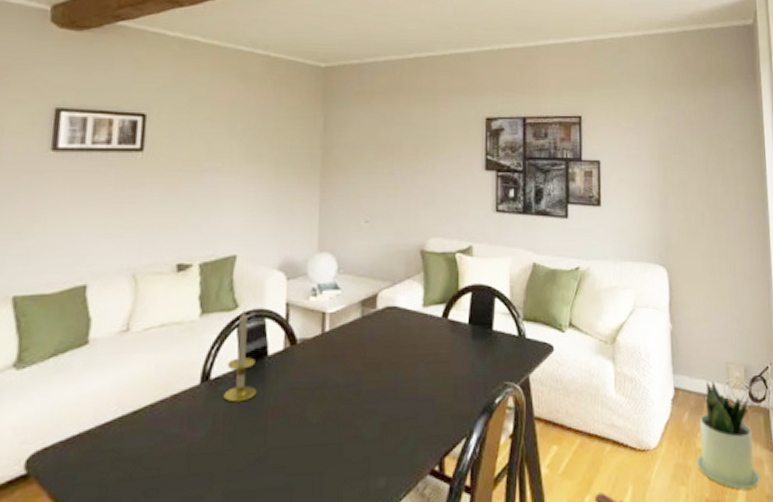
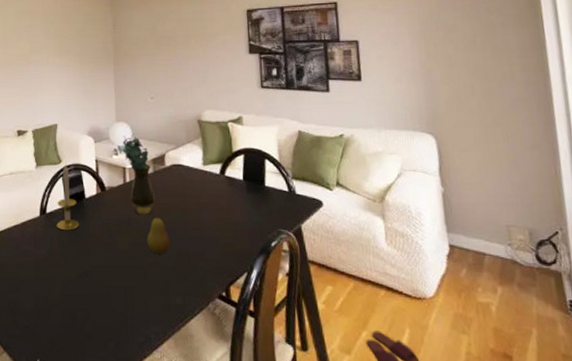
vase: none [323,270,361,374] -> present [122,136,155,215]
fruit: none [346,371,376,424] -> present [147,214,171,253]
planter: present [696,380,761,490] -> none [477,240,555,345]

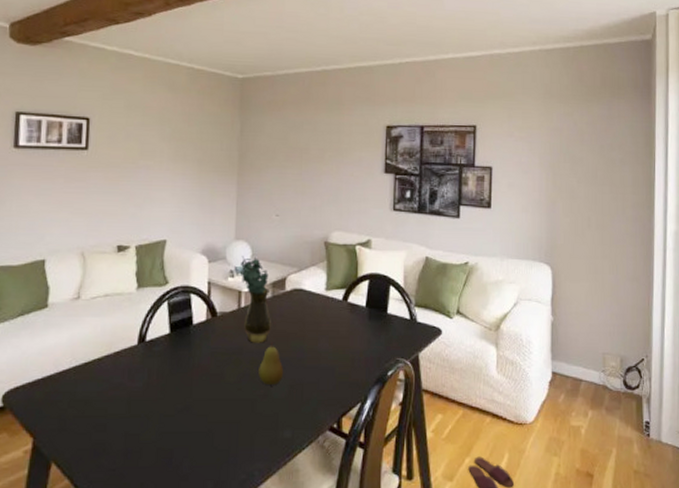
candle: present [56,163,80,231] -> none [156,285,184,361]

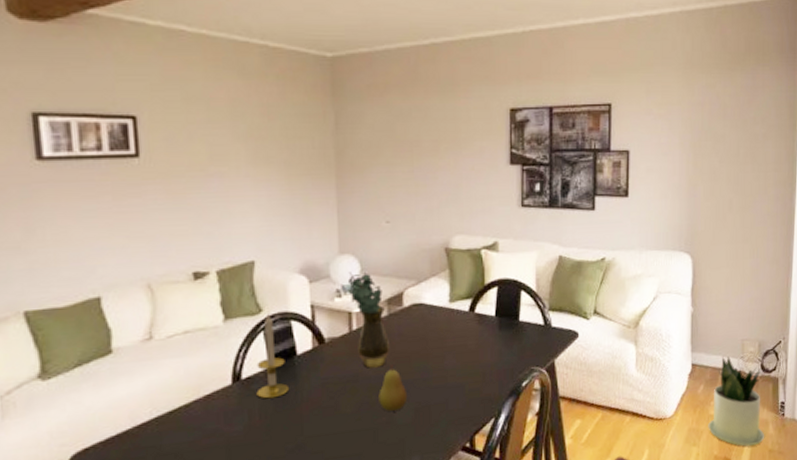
candle: none [156,285,184,361] -> present [256,312,290,399]
planter: none [569,367,630,463] -> present [708,356,765,447]

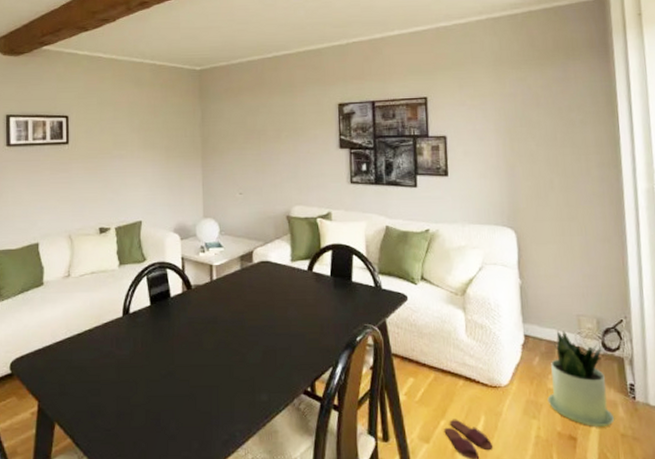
candle: present [256,312,290,399] -> none [140,261,165,331]
vase: present [347,271,389,368] -> none [209,232,242,313]
fruit: present [378,364,408,411] -> none [233,311,257,351]

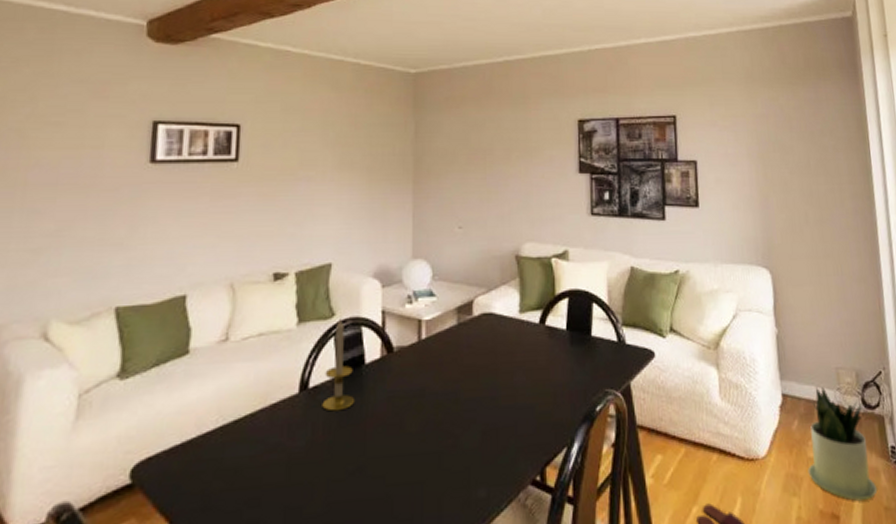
candle: none [140,261,165,331] -> present [322,317,356,412]

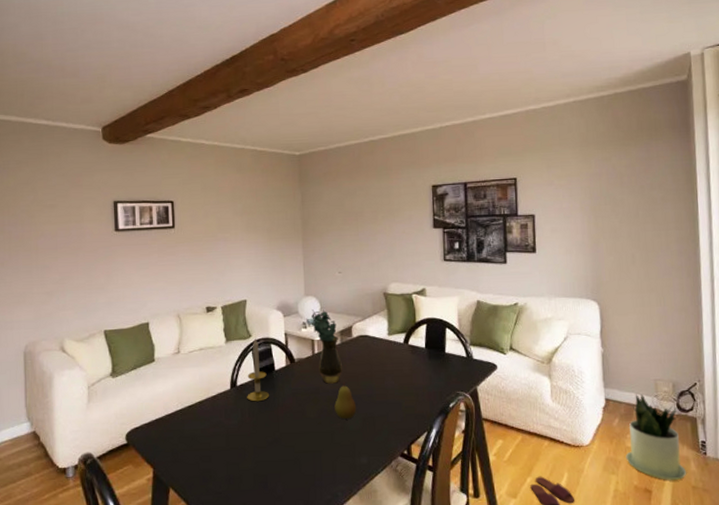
vase: none [418,277,457,382] -> present [311,309,342,384]
fruit: none [445,379,475,433] -> present [334,382,357,419]

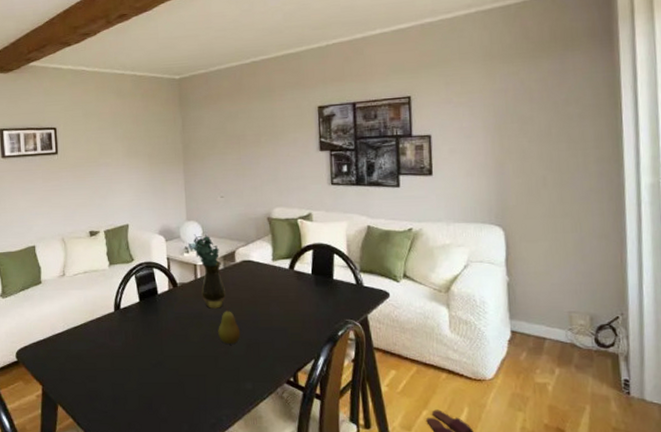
candle: present [247,337,270,402] -> none [130,261,153,325]
planter: present [625,393,687,480] -> none [534,326,607,420]

